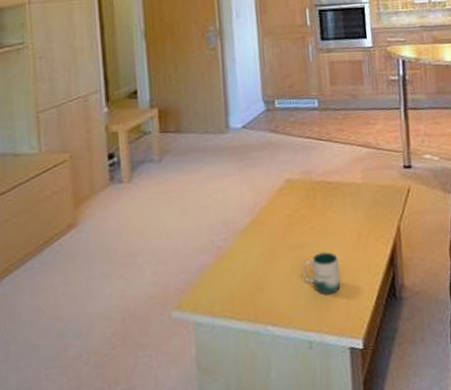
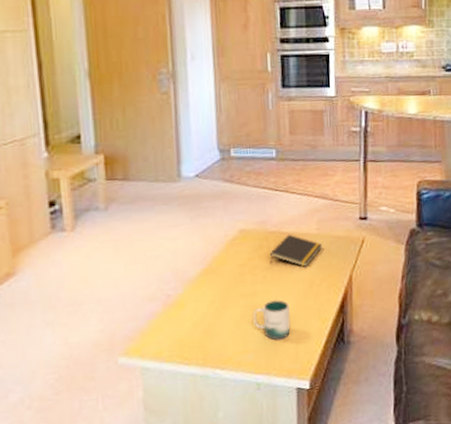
notepad: none [316,183,369,218] -> present [269,234,323,267]

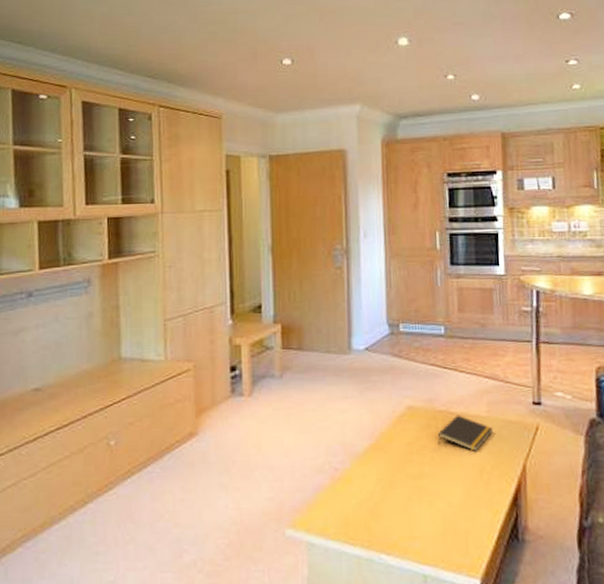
mug: present [253,299,291,340] -> none [420,483,460,529]

